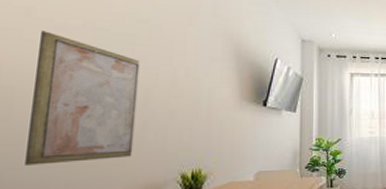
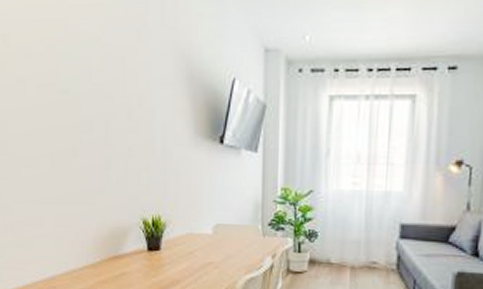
wall art: present [25,31,140,165] -> none [17,60,100,200]

